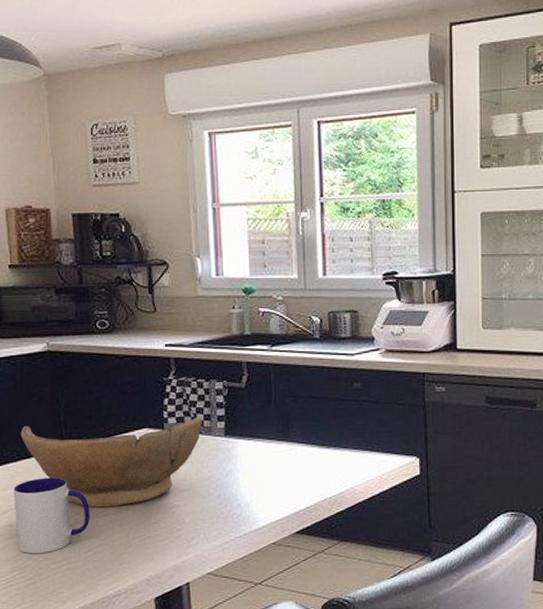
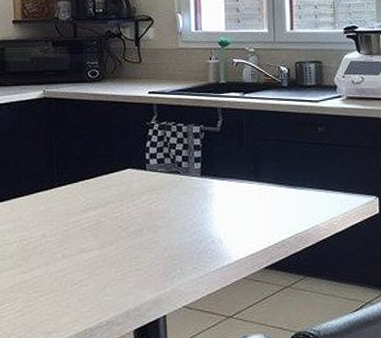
mug: present [13,477,90,554] -> none [8,214,77,287]
ceramic bowl: present [20,416,202,508] -> none [16,158,180,243]

